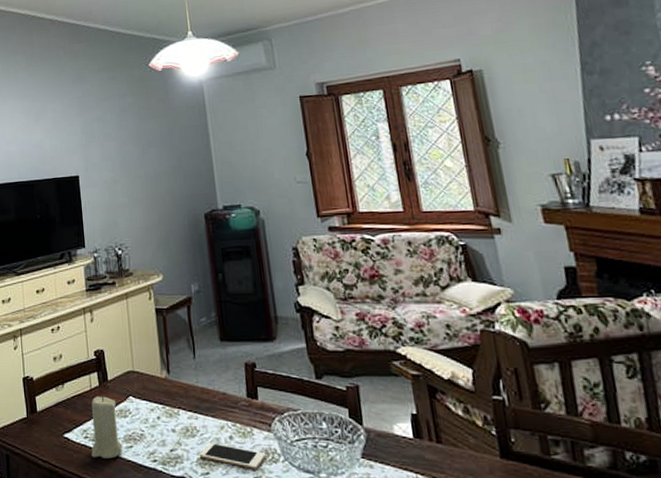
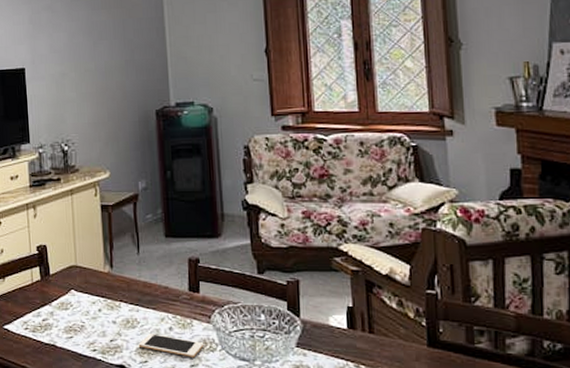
candle: present [91,396,123,459] -> none [31,289,63,348]

